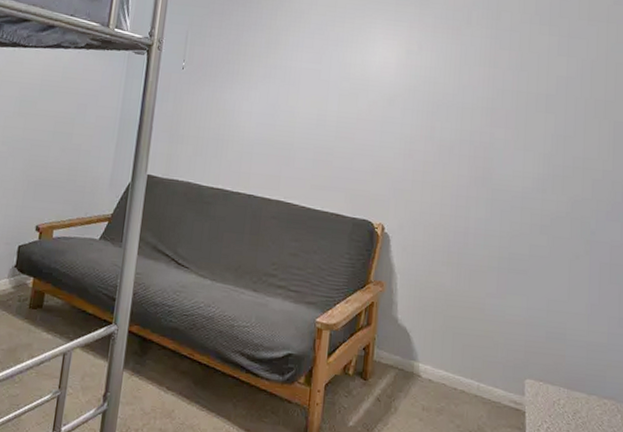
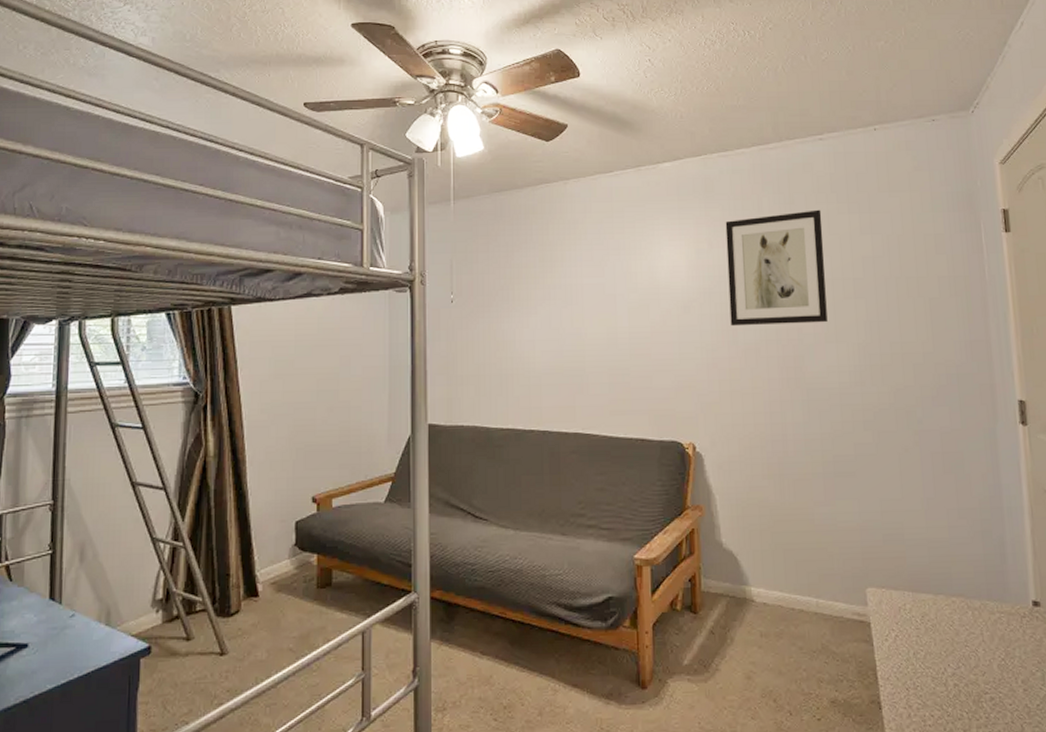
wall art: none [430,28,525,131] -> present [725,209,828,327]

